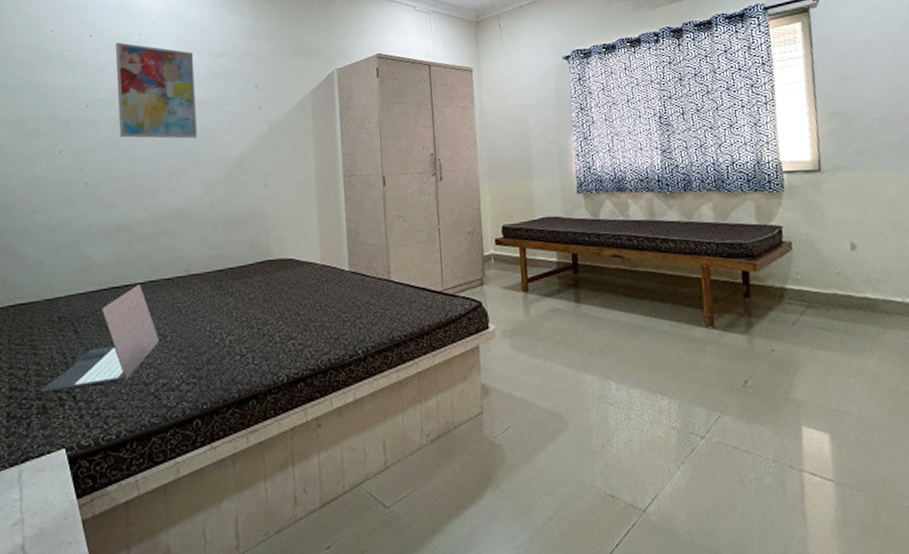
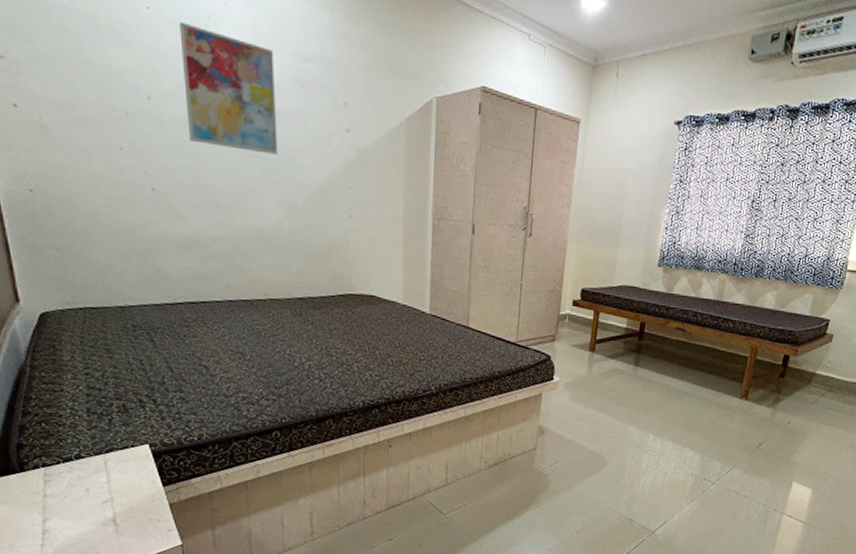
laptop: present [40,284,159,393] -> none [119,302,238,395]

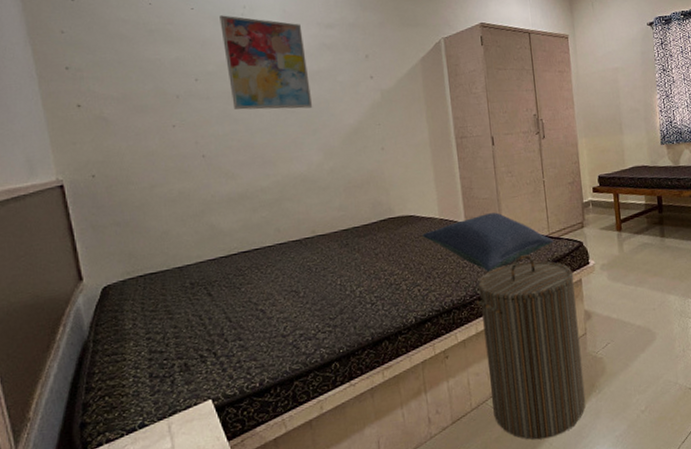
pillow: none [381,308,520,369] -> present [421,212,553,272]
laundry hamper: none [427,358,535,540] -> present [475,255,586,440]

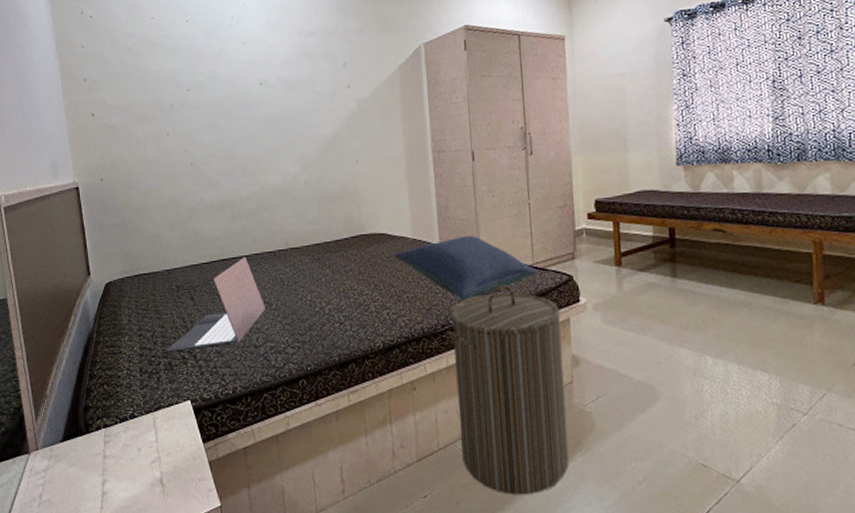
laptop: none [180,247,292,353] -> present [166,257,265,352]
wall art: present [220,15,313,110] -> none [210,26,291,120]

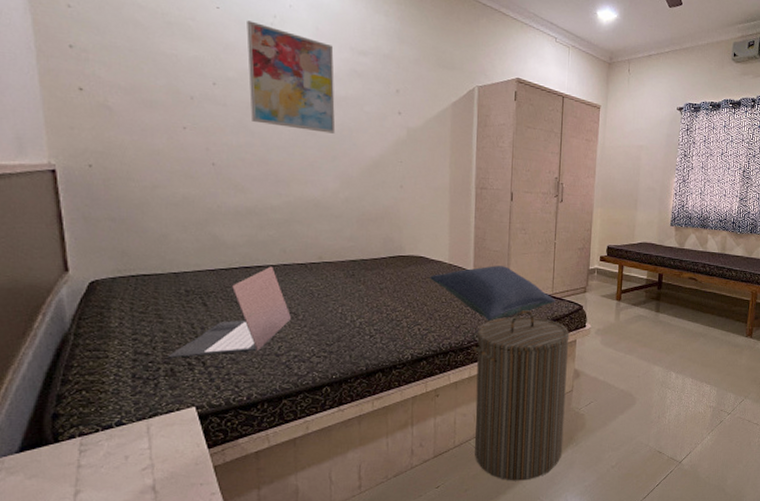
wall art: none [210,26,291,120] -> present [246,20,336,134]

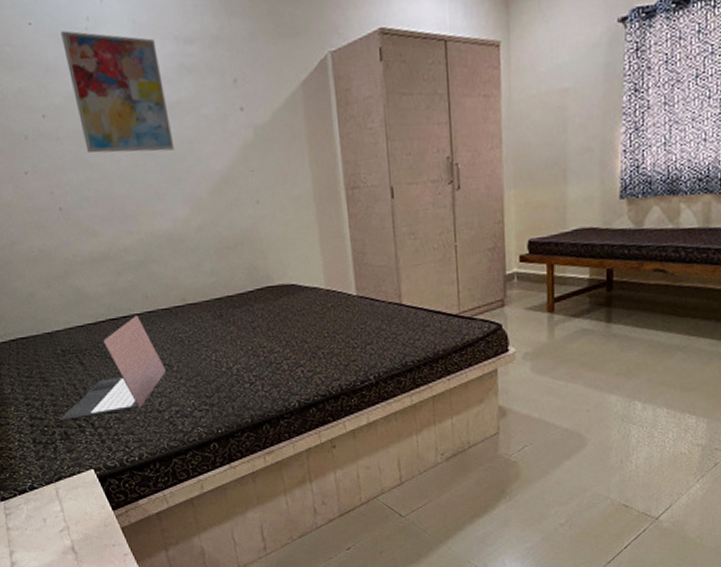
pillow: present [429,266,555,321] -> none [305,284,464,354]
laundry hamper: present [472,310,570,481] -> none [366,337,493,542]

